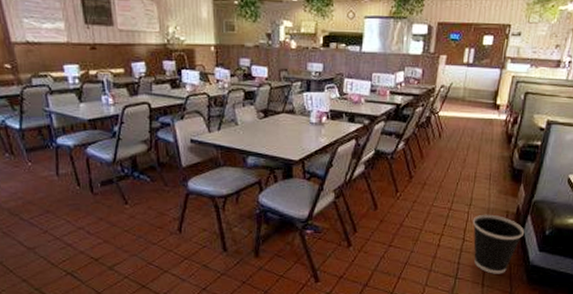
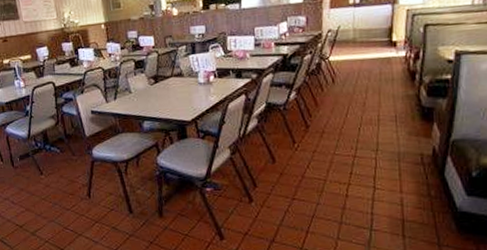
wastebasket: present [472,214,524,274] -> none [382,158,445,224]

